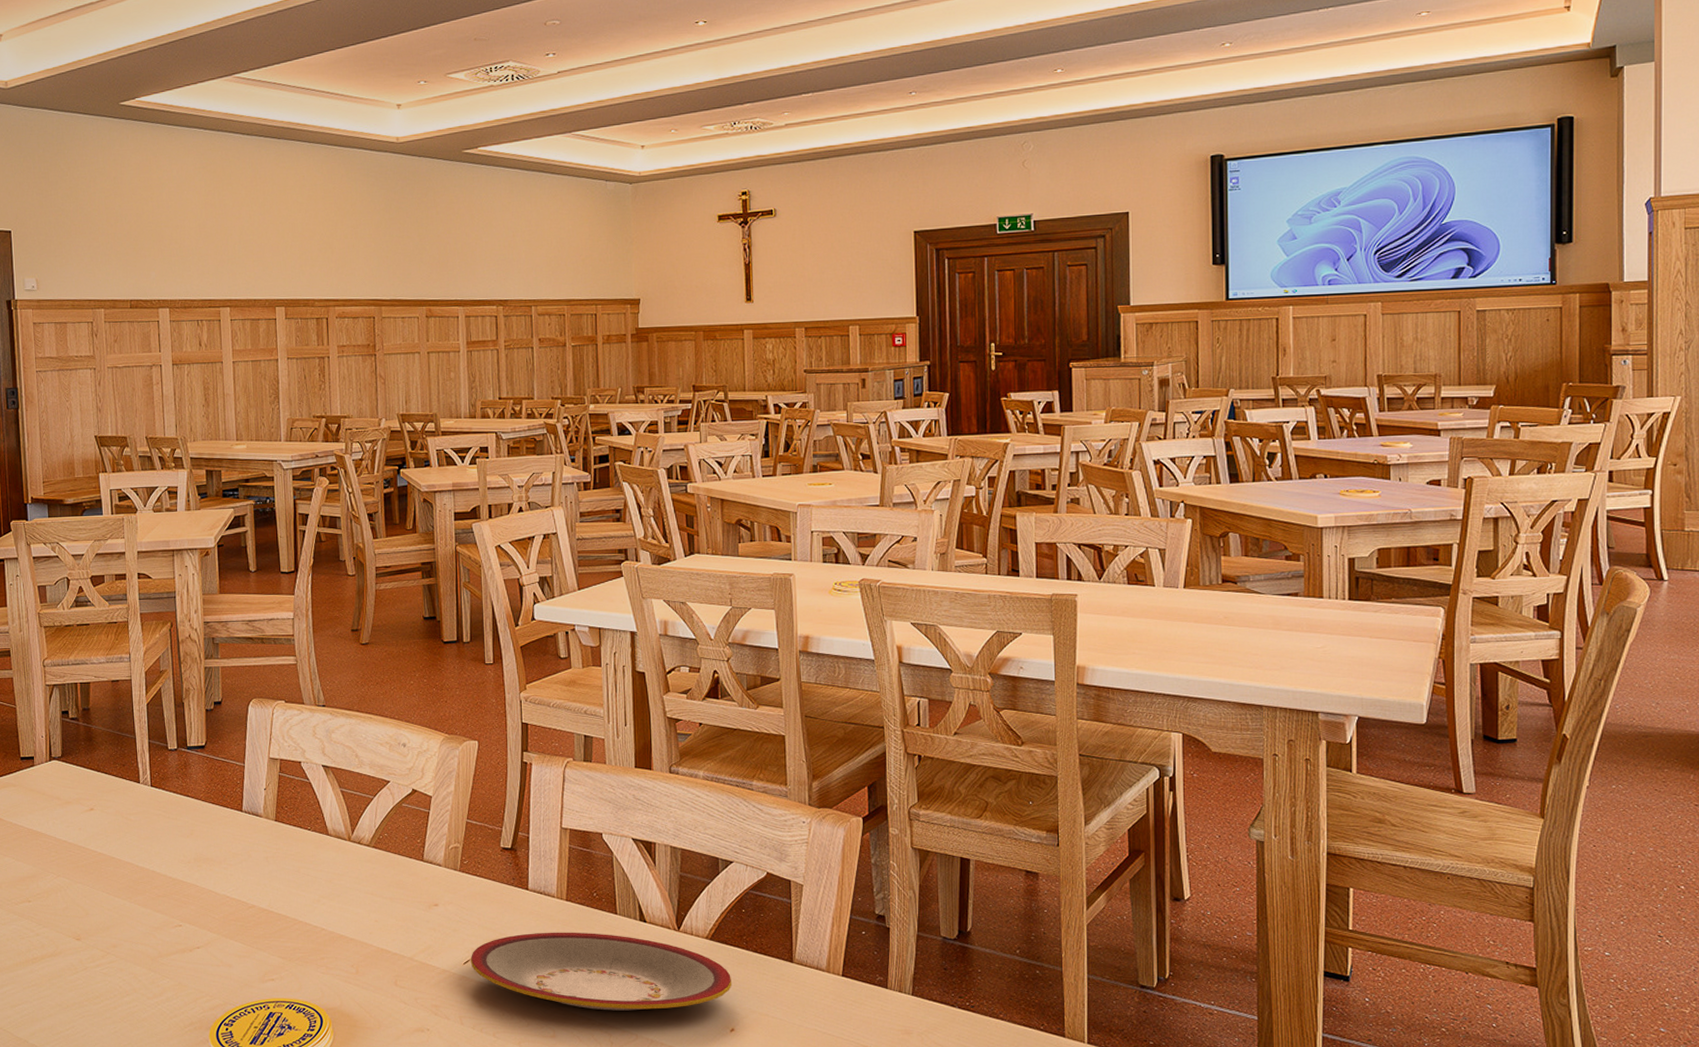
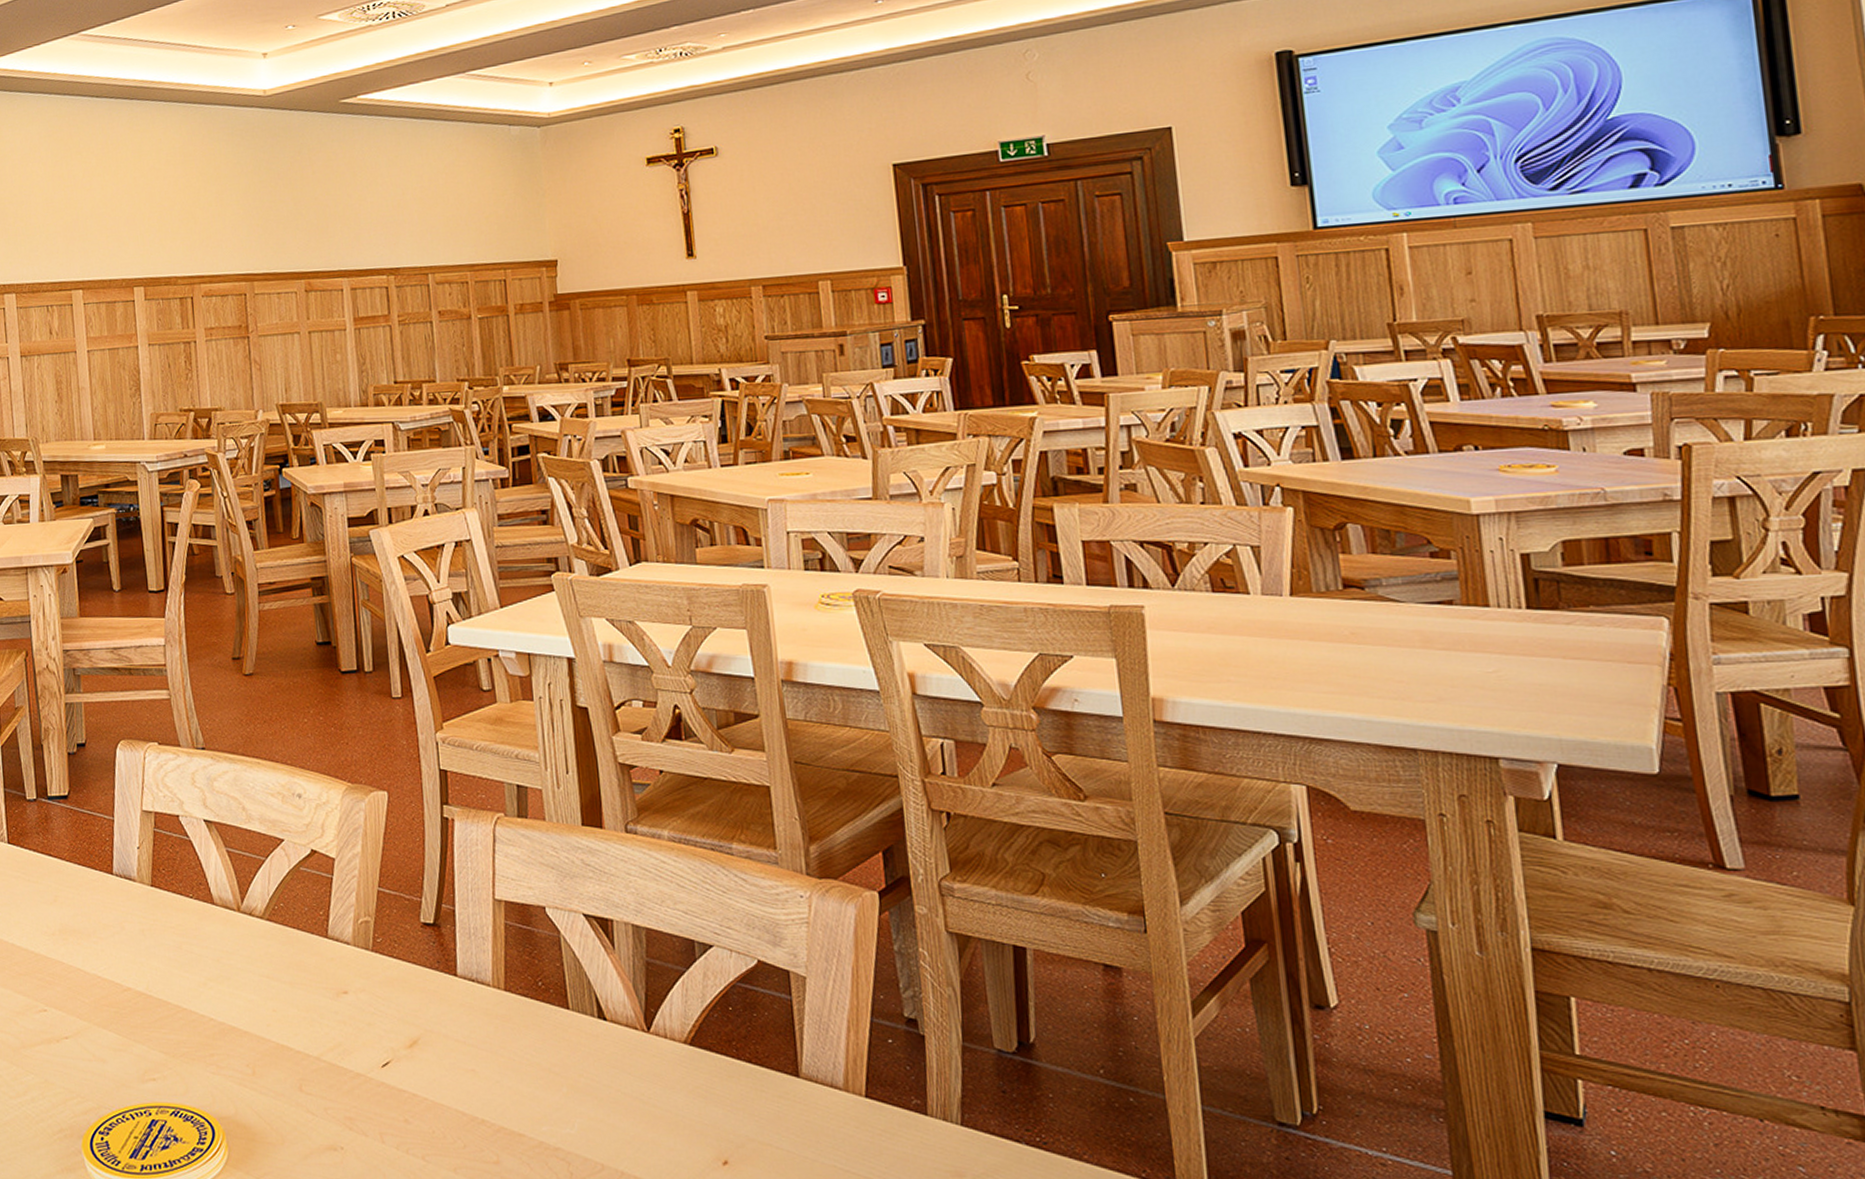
plate: present [470,932,733,1011] -> none [389,1029,722,1133]

